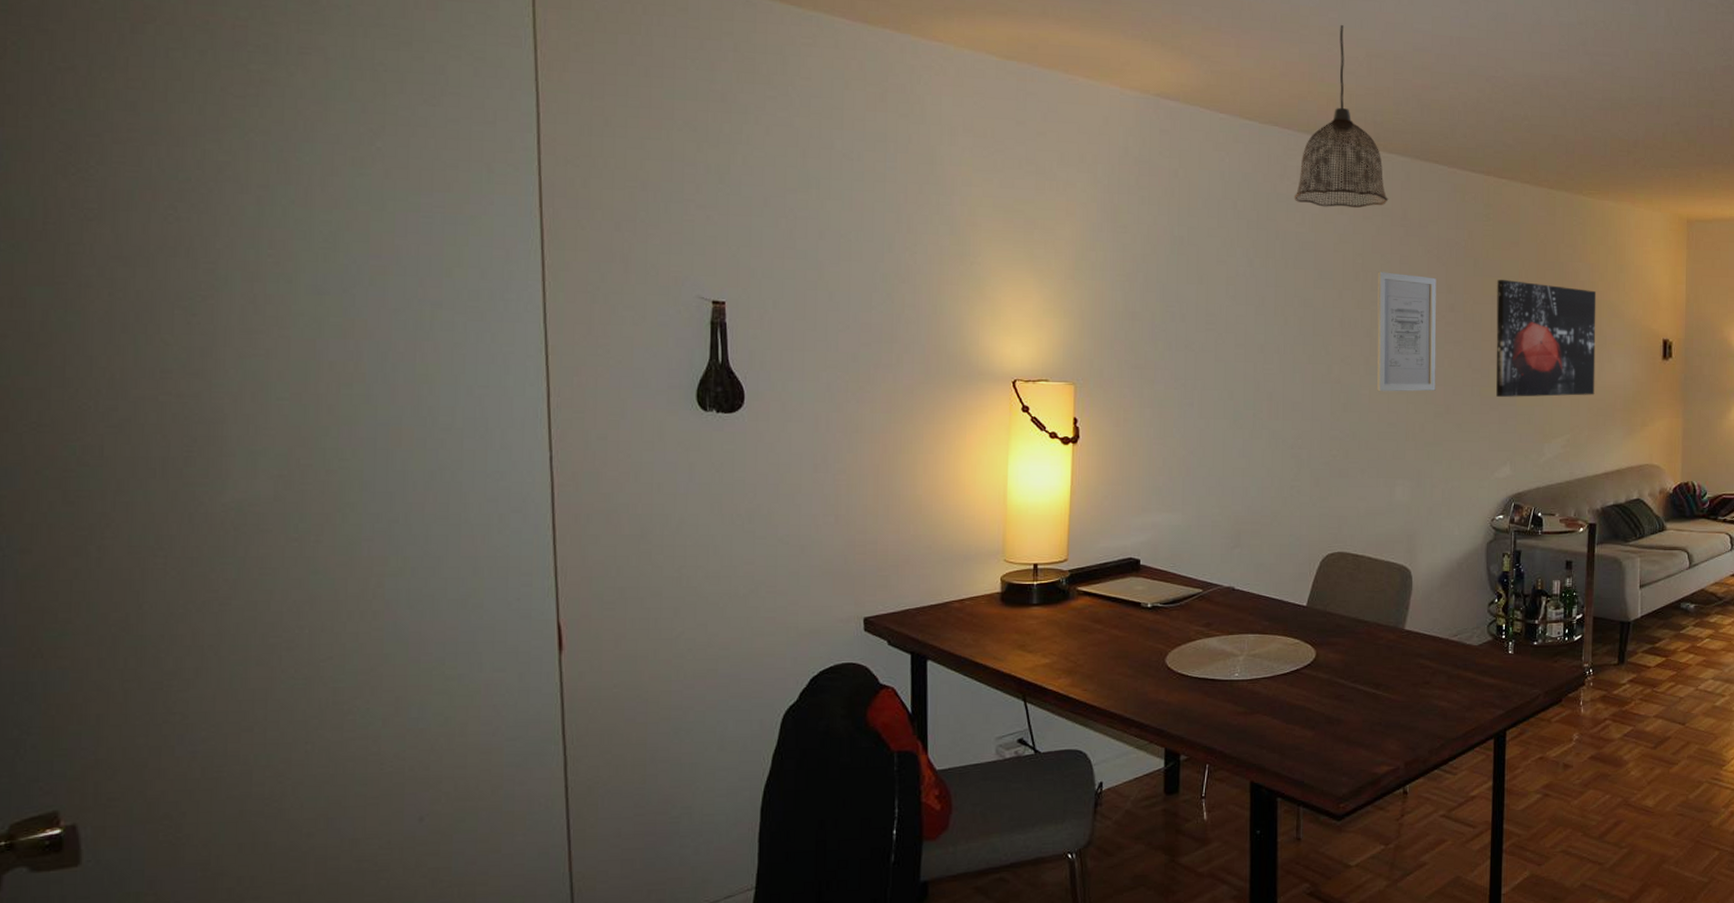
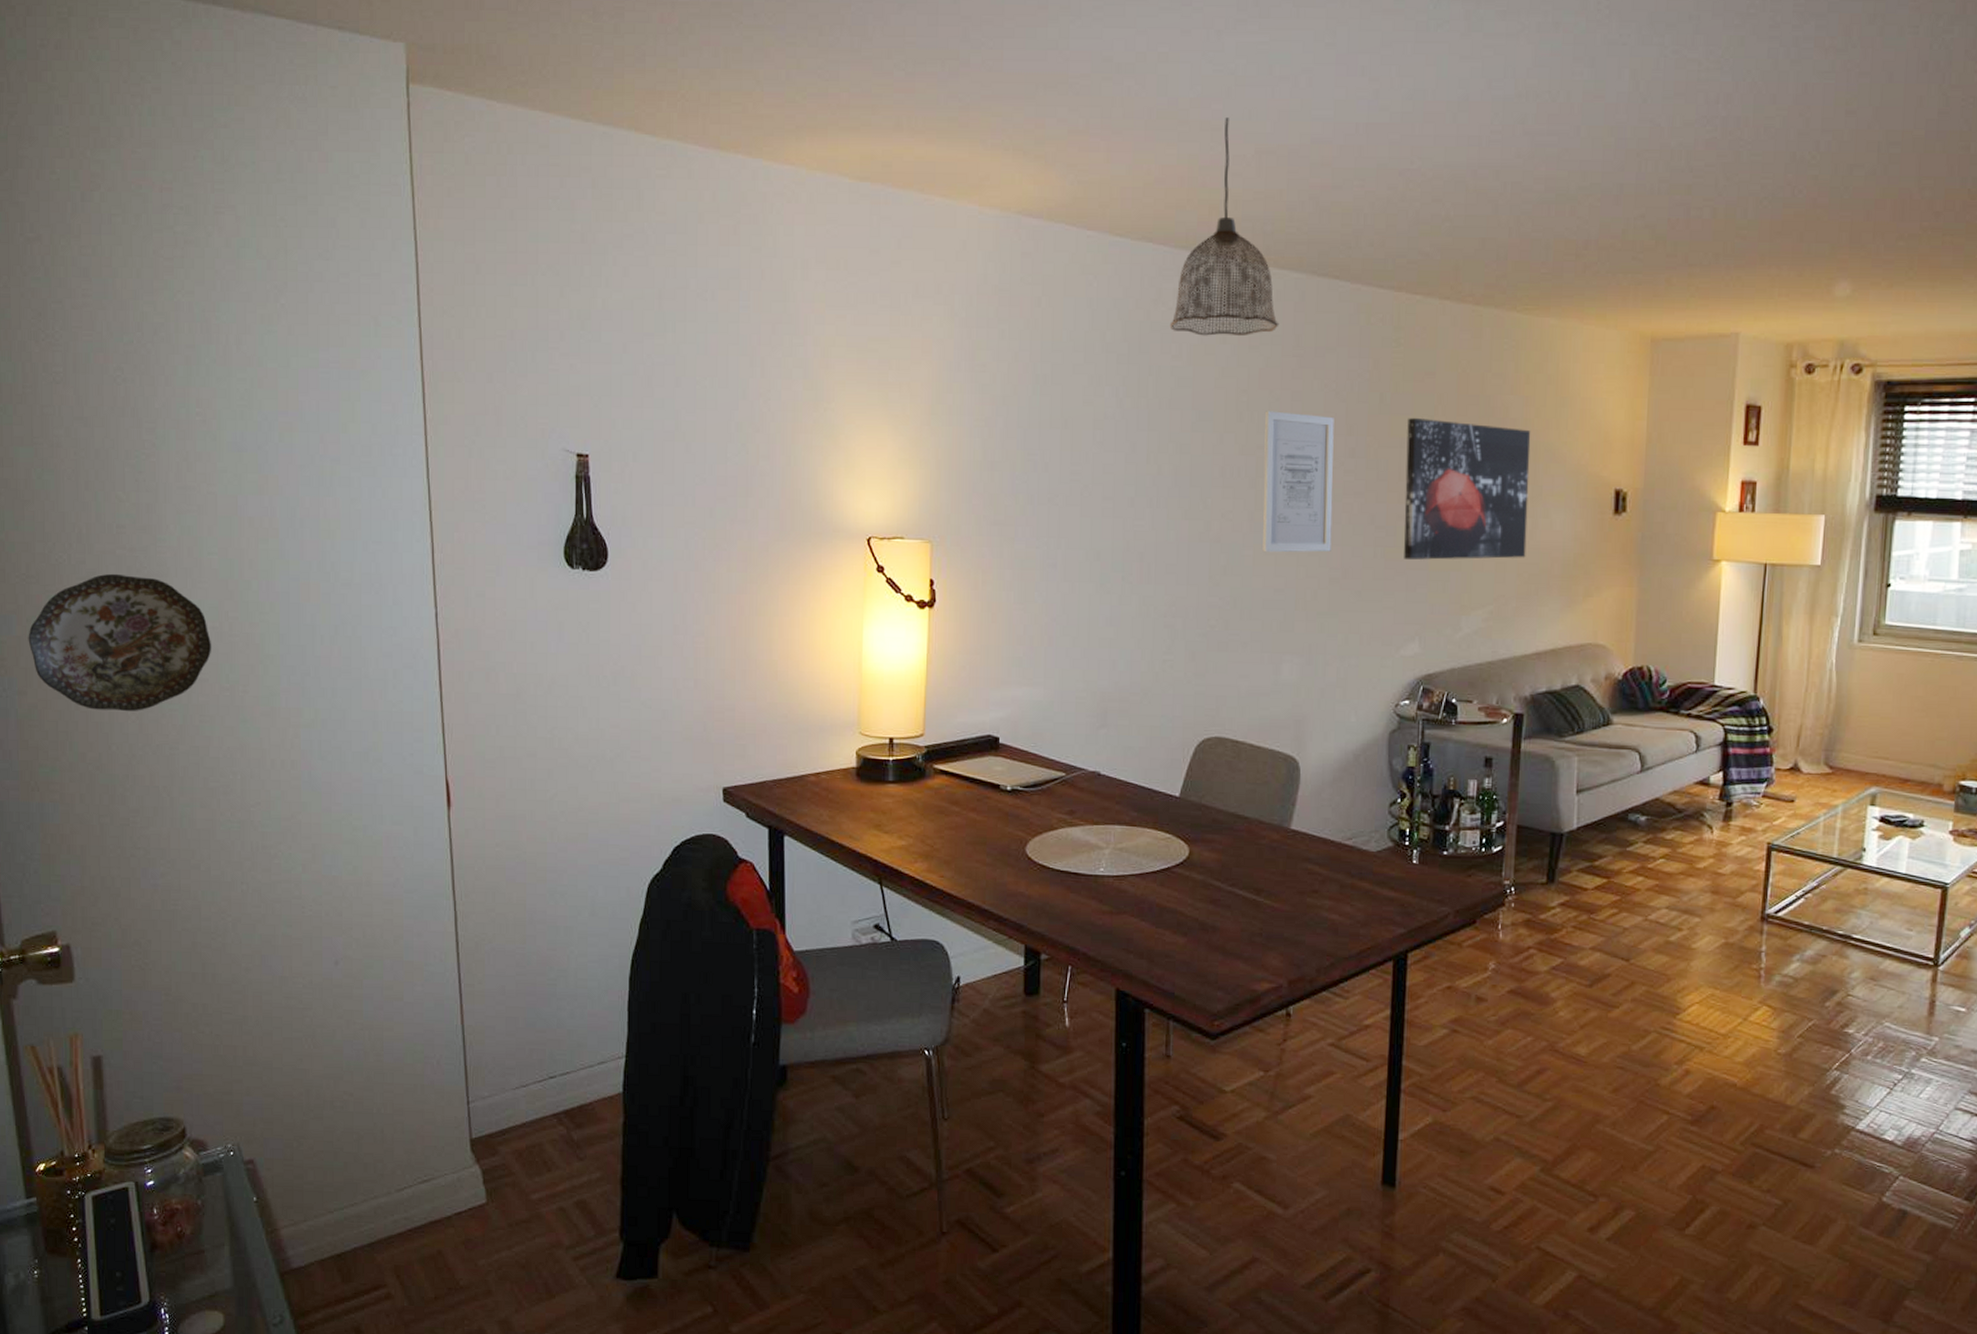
decorative plate: none [36,420,278,567] -> present [28,573,212,711]

